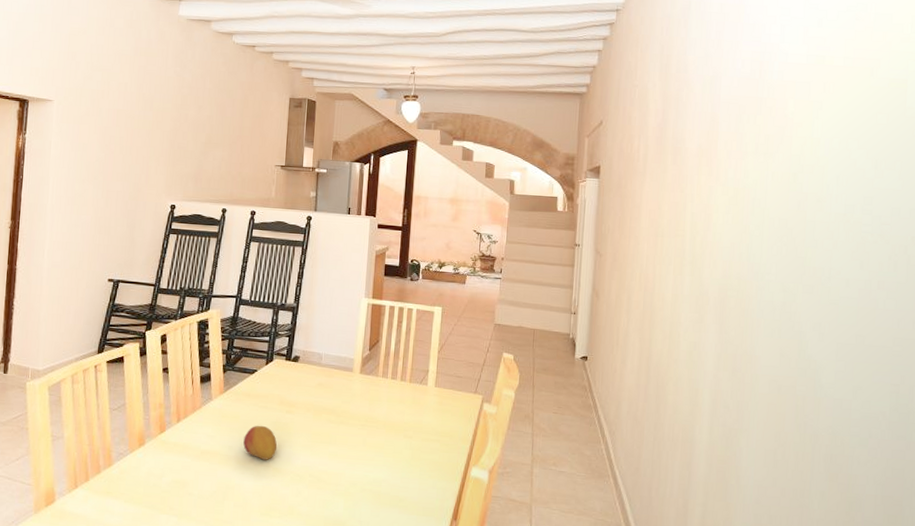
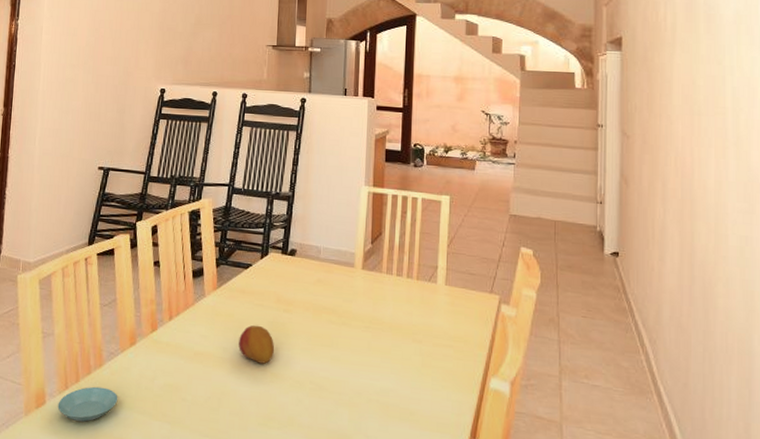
saucer: none [67,484,127,517] -> present [57,386,118,422]

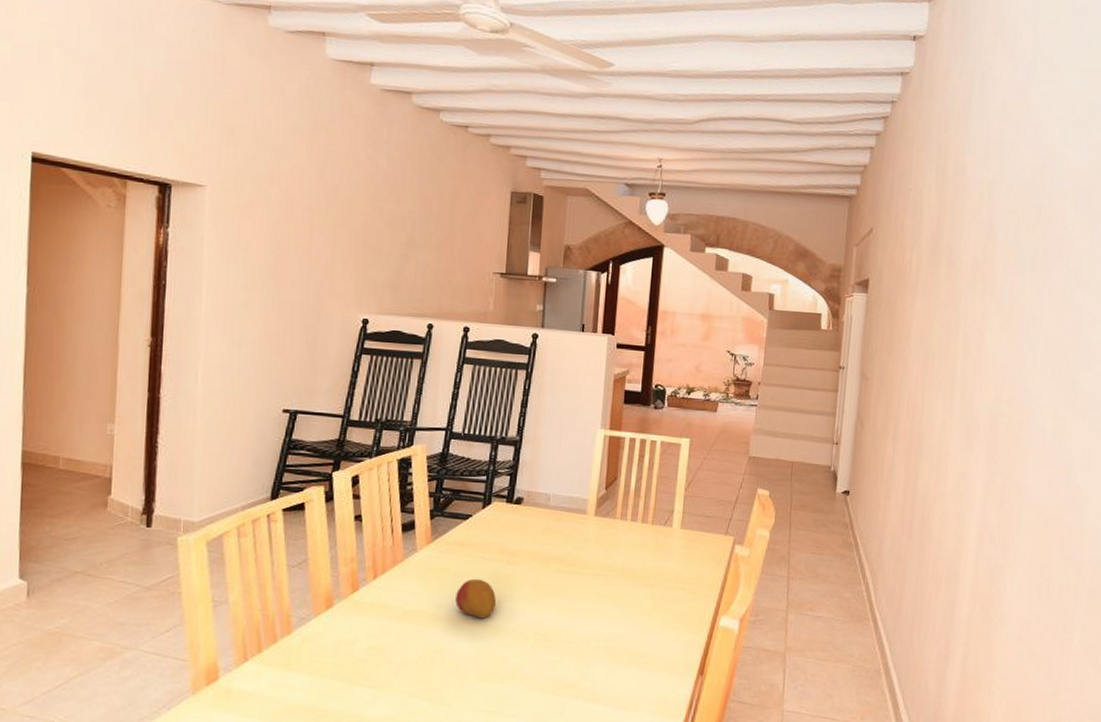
saucer: present [57,386,118,422] -> none [235,656,311,695]

